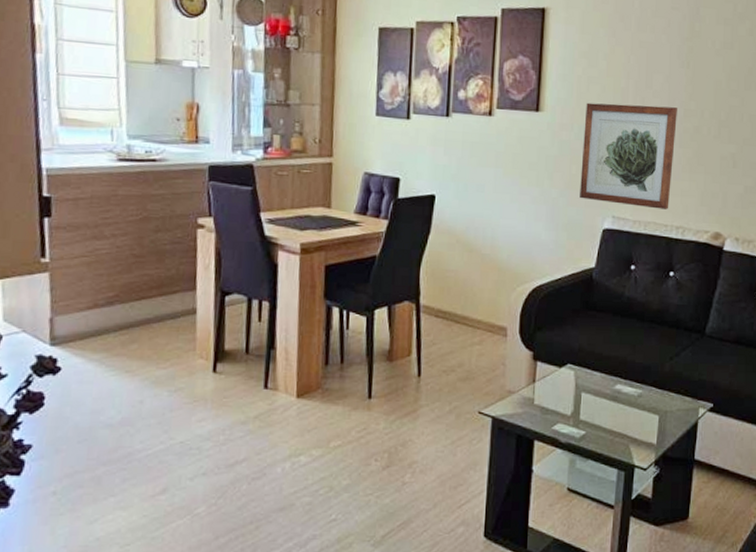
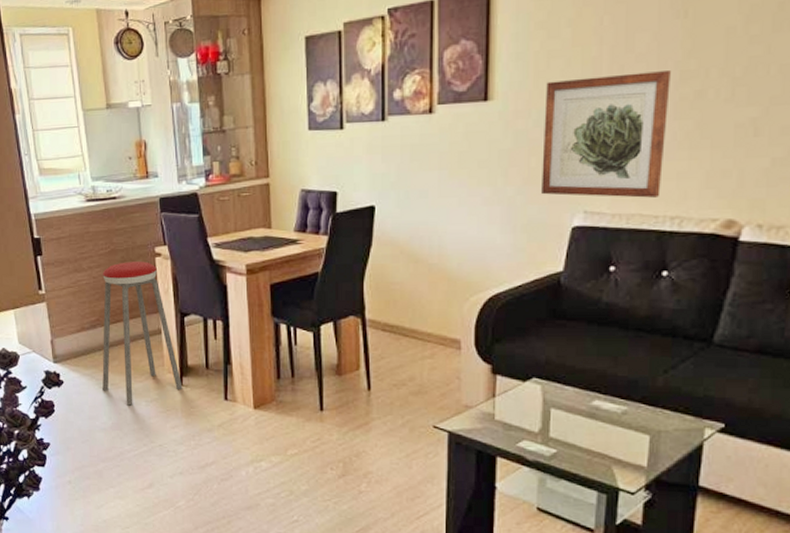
music stool: none [113,231,216,397] -> present [102,261,183,406]

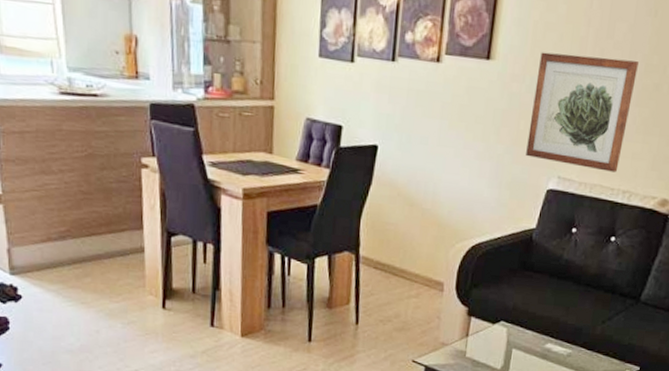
music stool: present [102,261,183,406] -> none [71,169,165,327]

